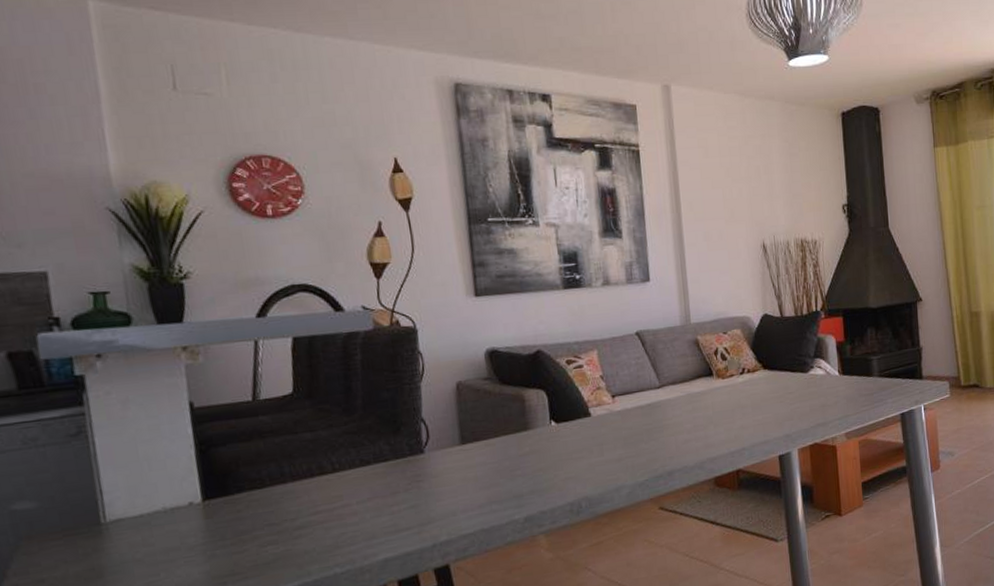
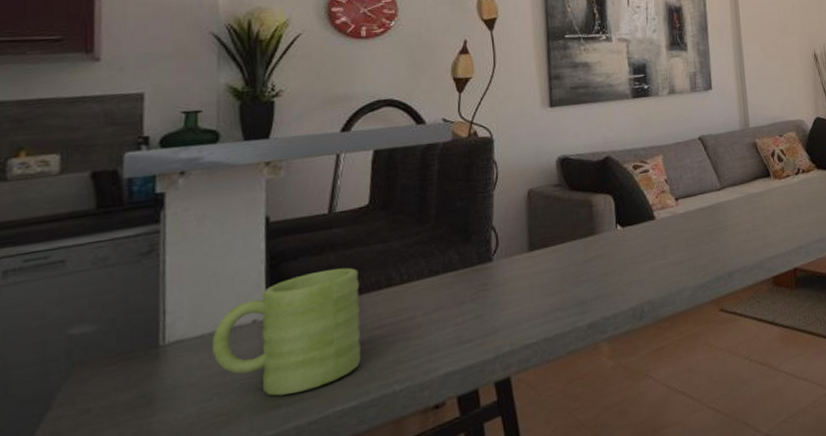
mug: none [152,455,300,574] -> present [211,267,361,396]

